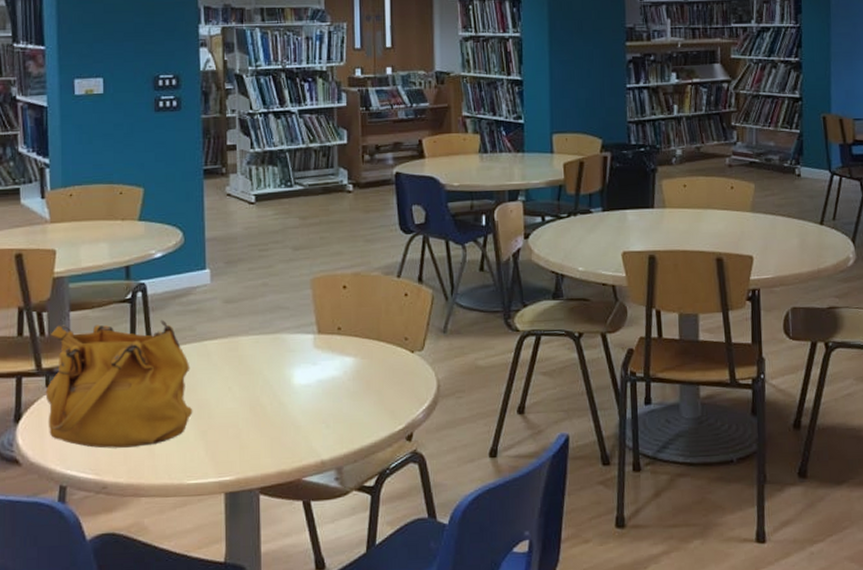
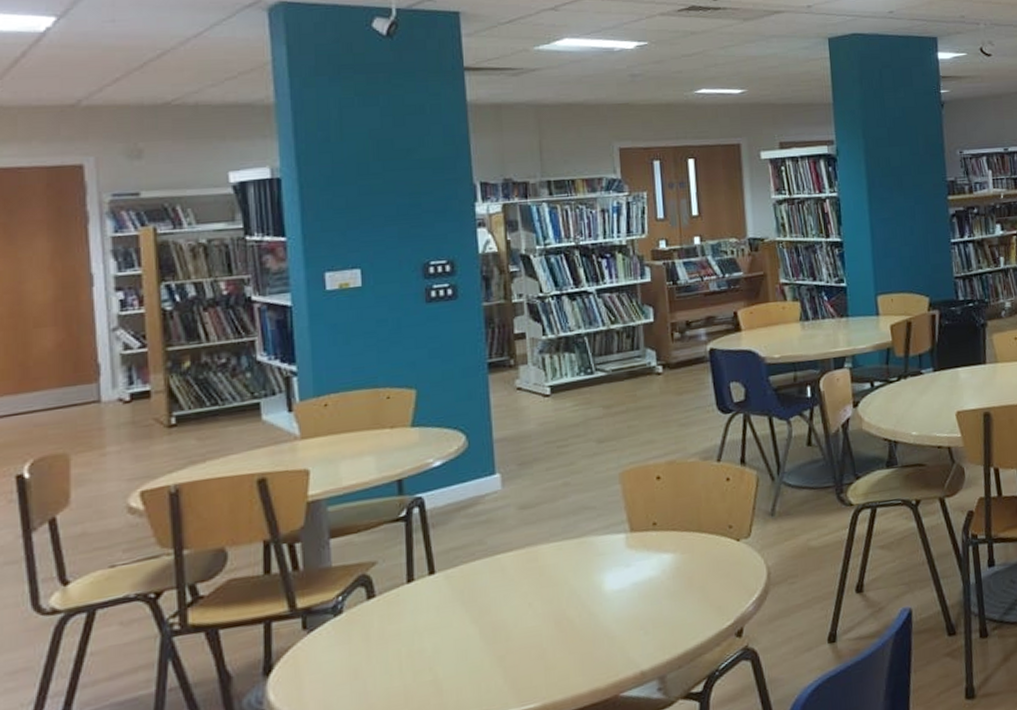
handbag: present [45,319,193,449] -> none [302,535,487,693]

